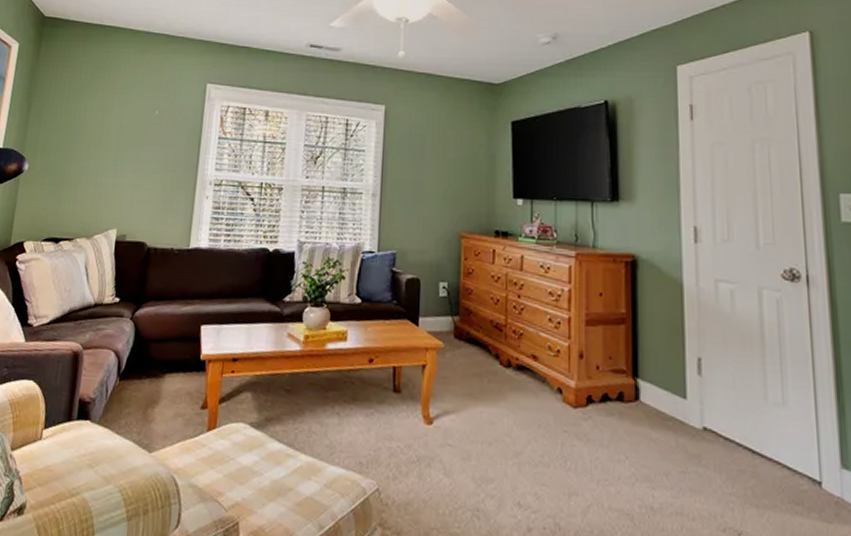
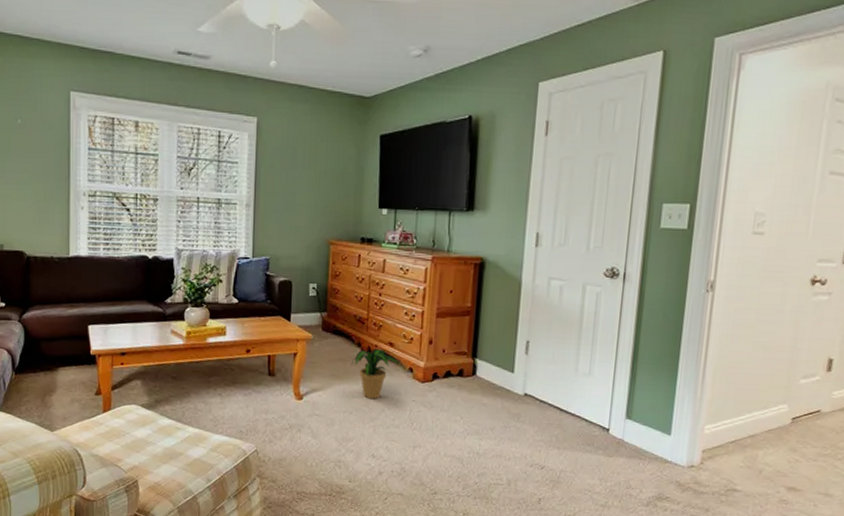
potted plant: none [488,362,546,428] -> present [351,348,400,399]

